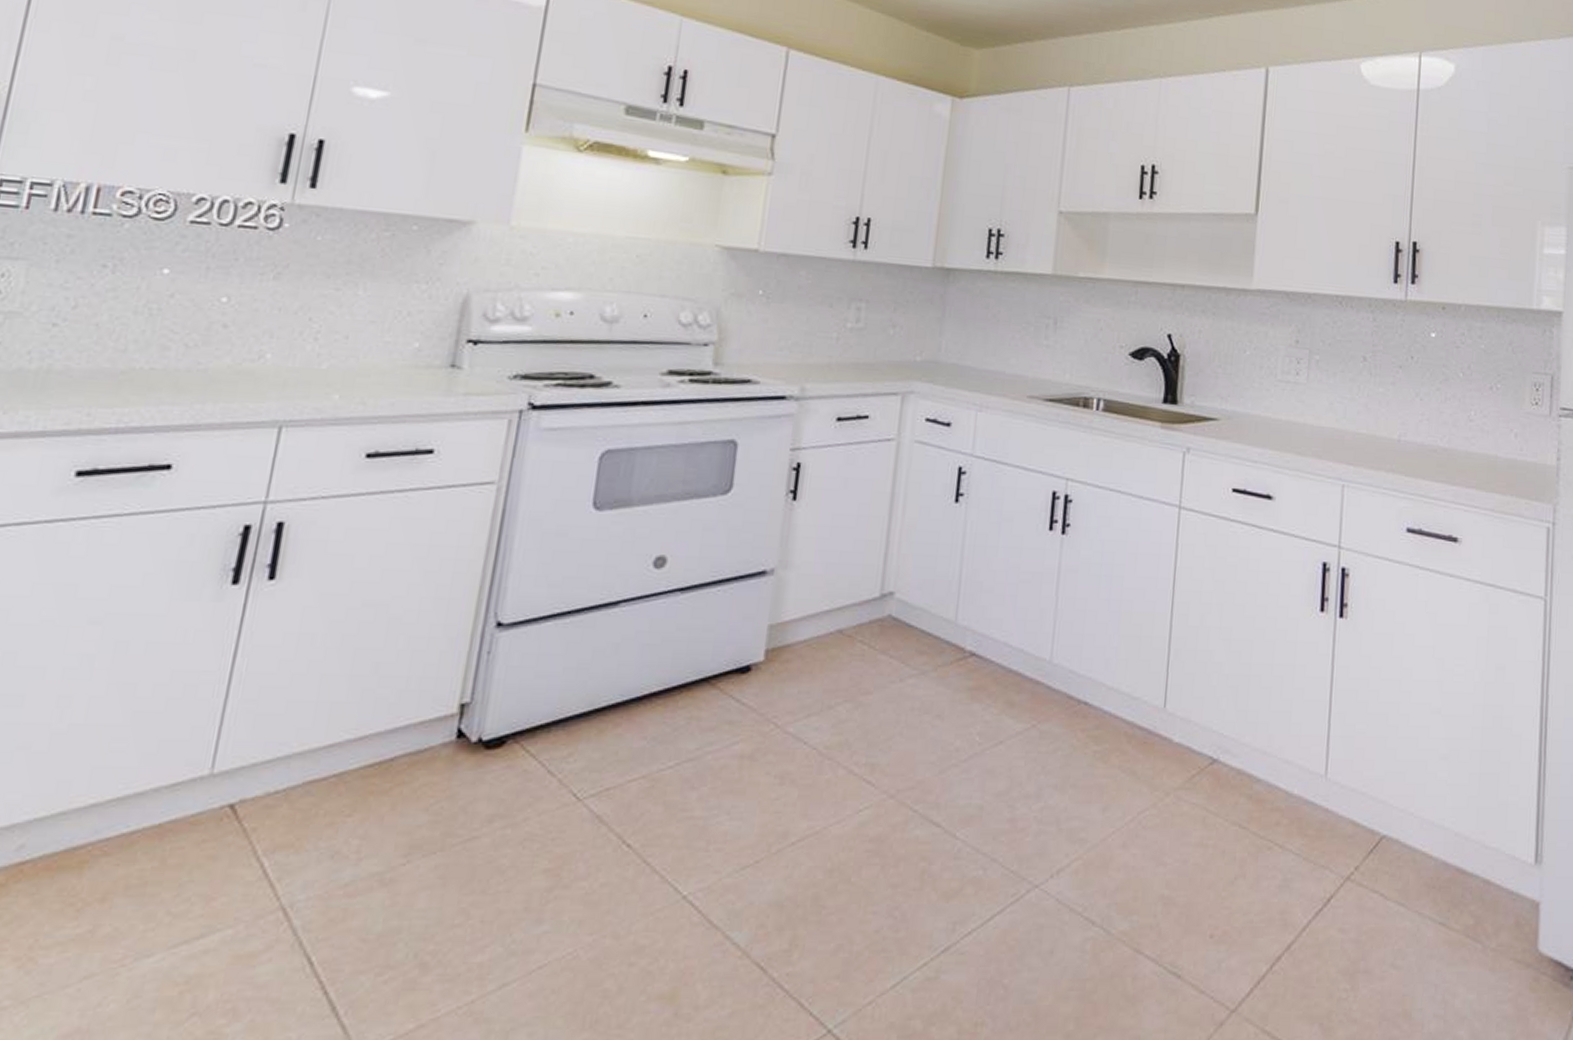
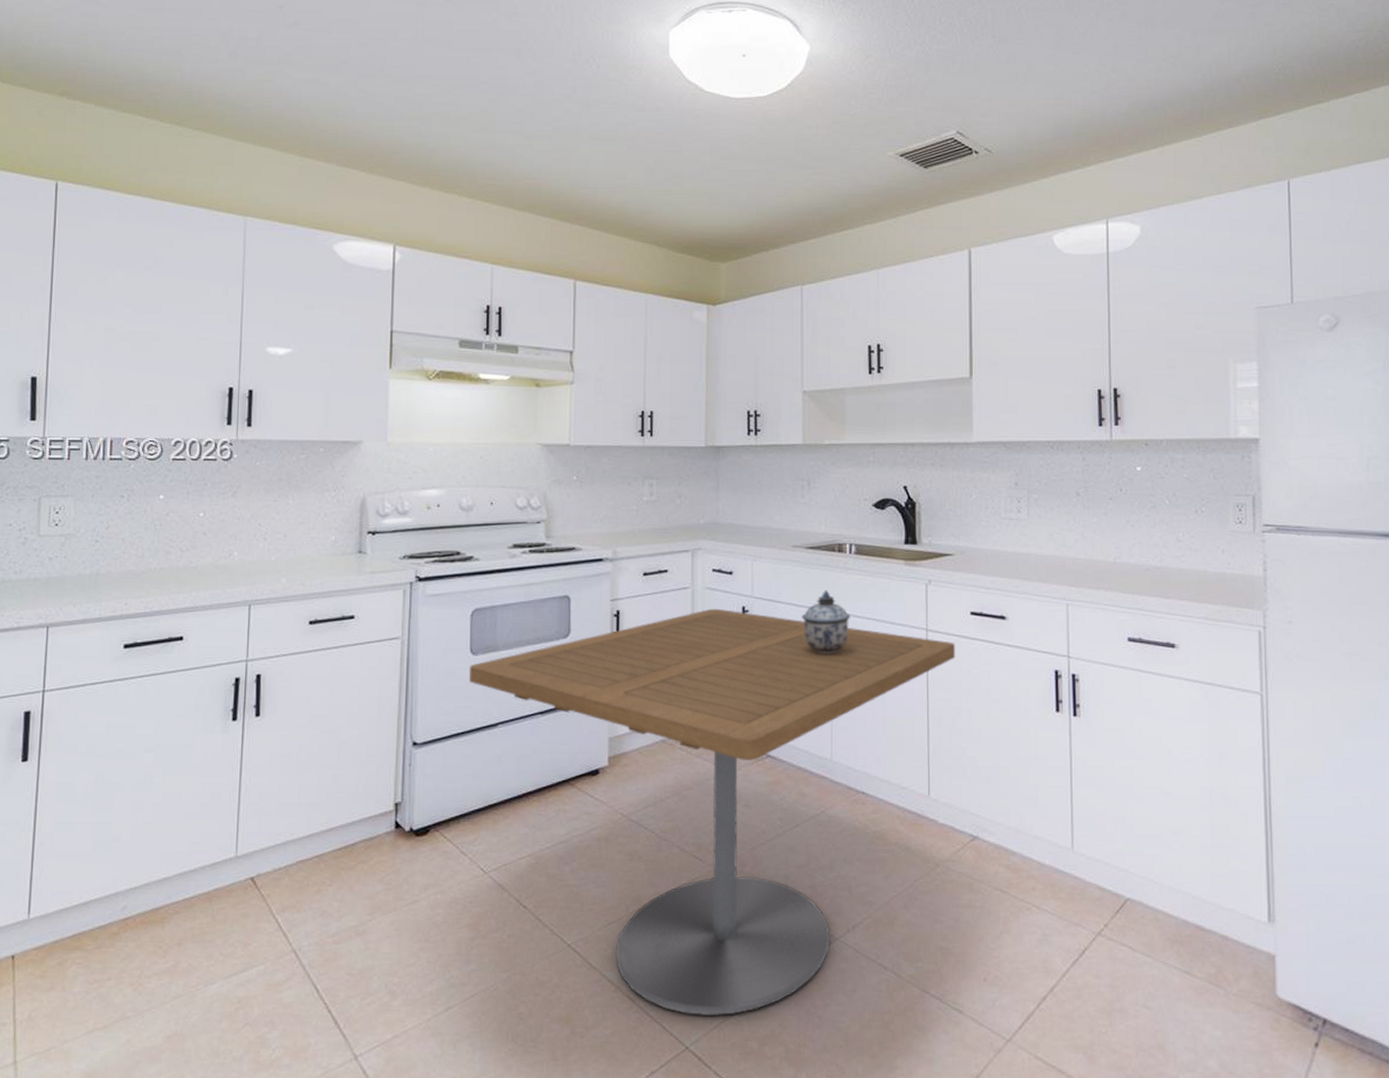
dining table: none [586,466,1212,988] -> present [468,608,956,1015]
lidded jar: none [1031,452,1091,531] -> present [801,590,851,654]

